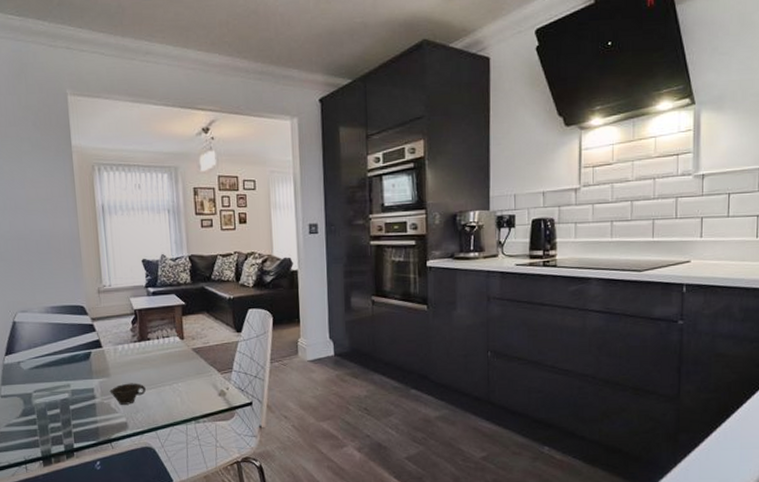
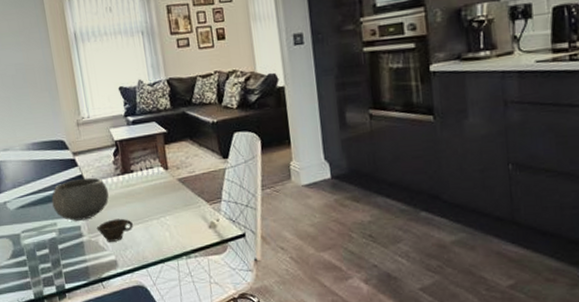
bowl: none [67,342,125,383] -> present [51,177,109,221]

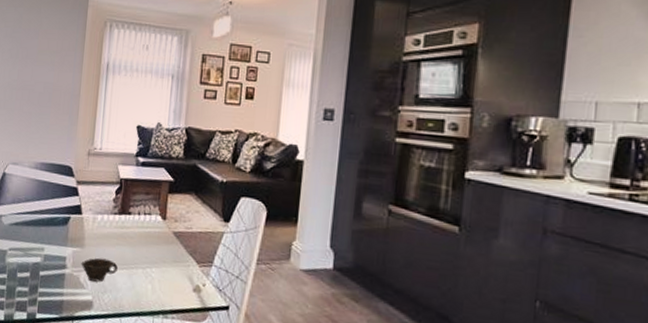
bowl: present [51,177,109,221] -> none [44,208,102,252]

